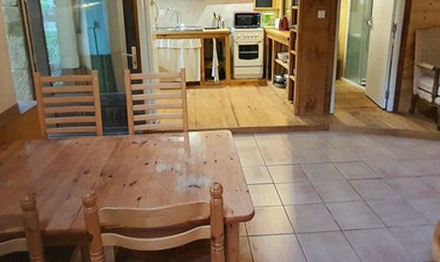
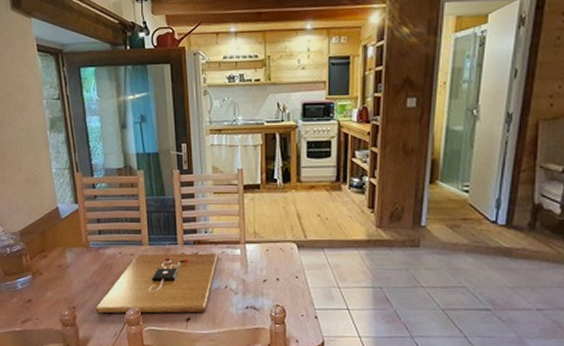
cutting board: none [54,141,165,198] -> present [96,253,219,314]

